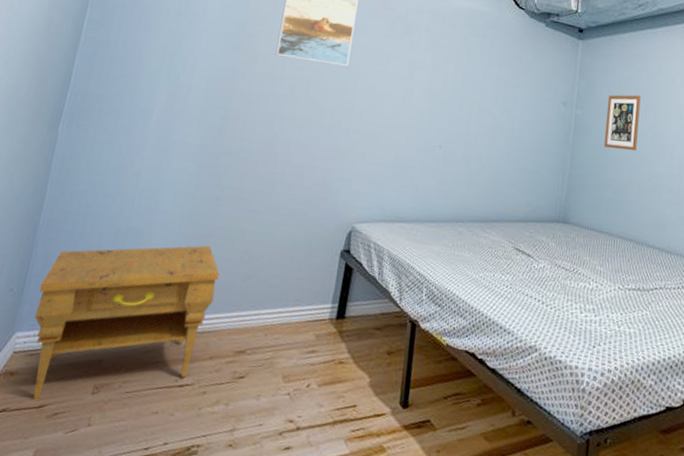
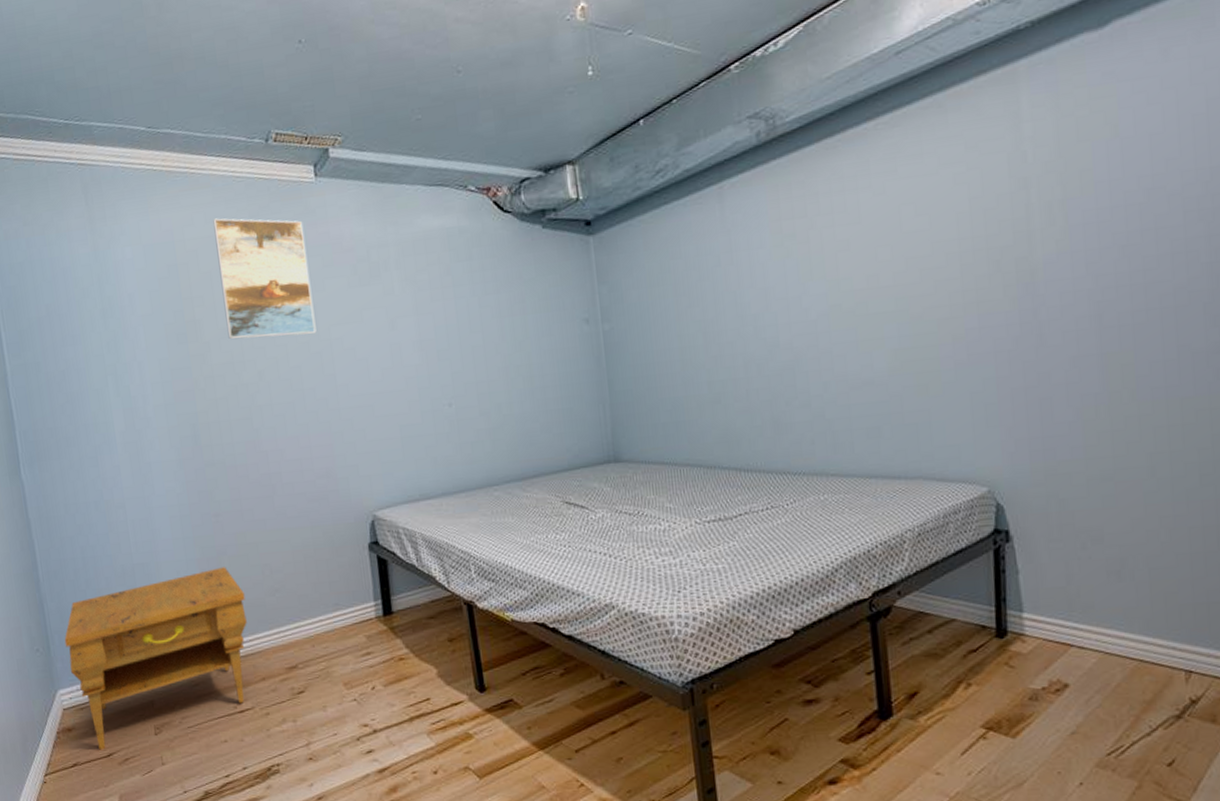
picture frame: present [603,95,641,151] -> none [639,289,687,363]

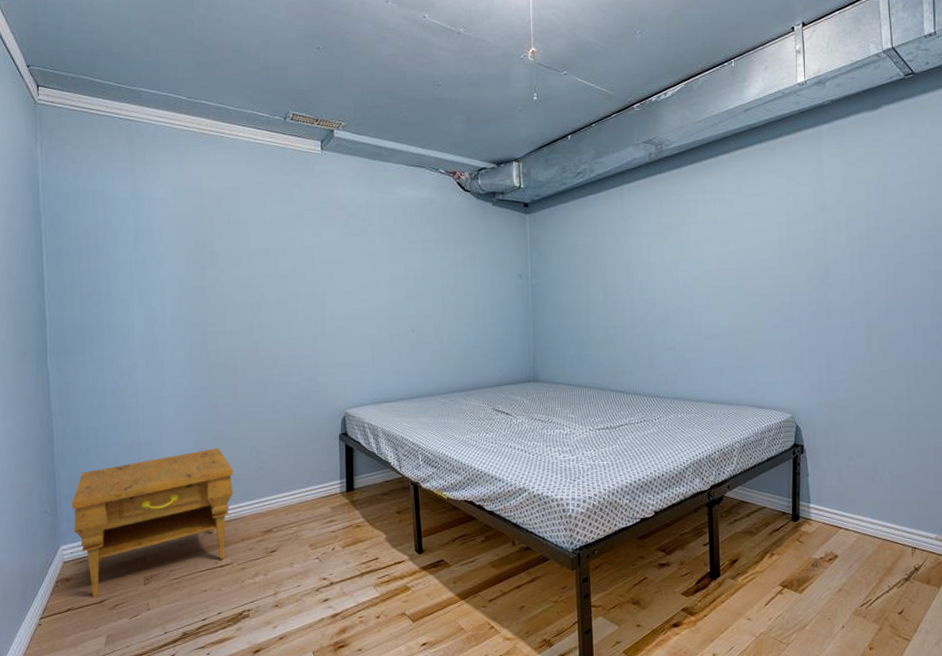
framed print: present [213,218,317,339] -> none [235,173,312,269]

